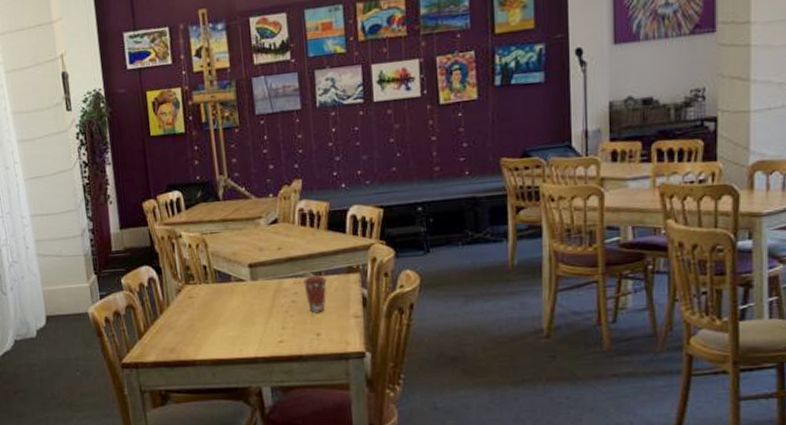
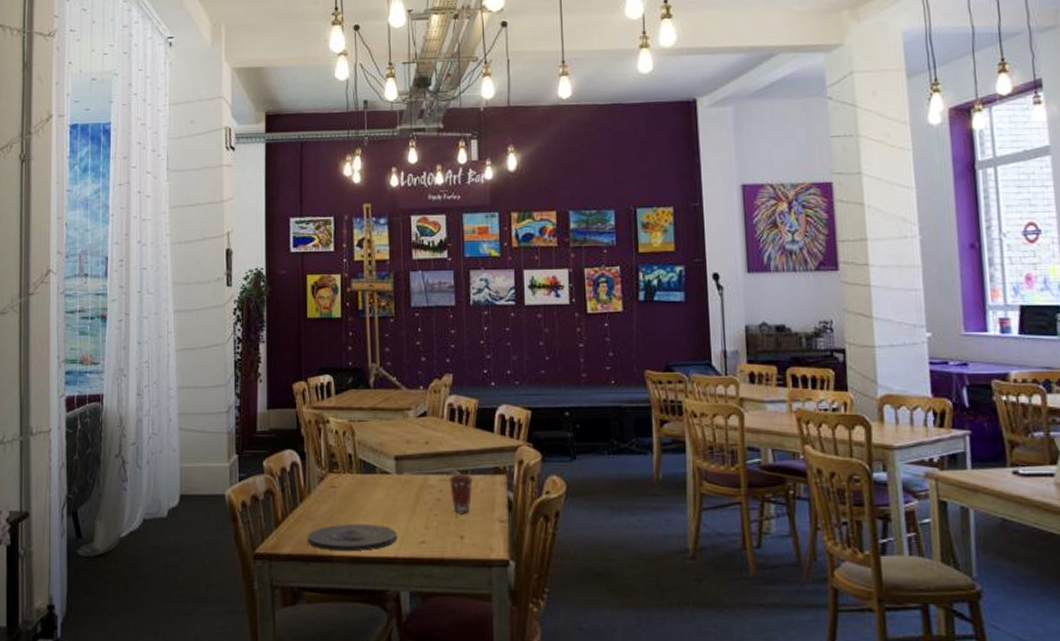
plate: none [170,329,256,356] -> present [308,524,398,552]

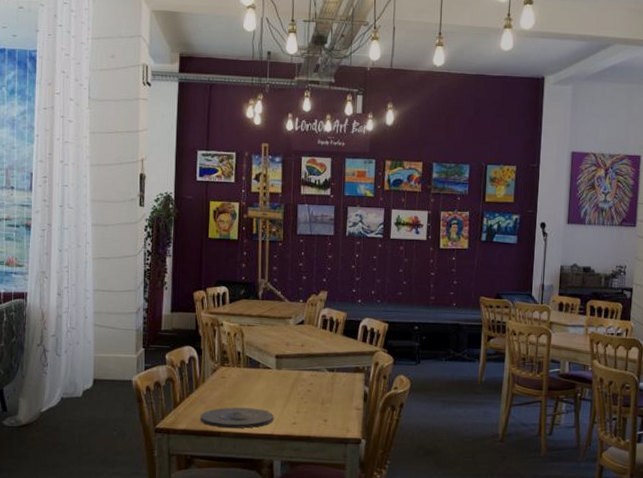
coffee cup: present [448,474,473,515] -> none [318,371,337,403]

